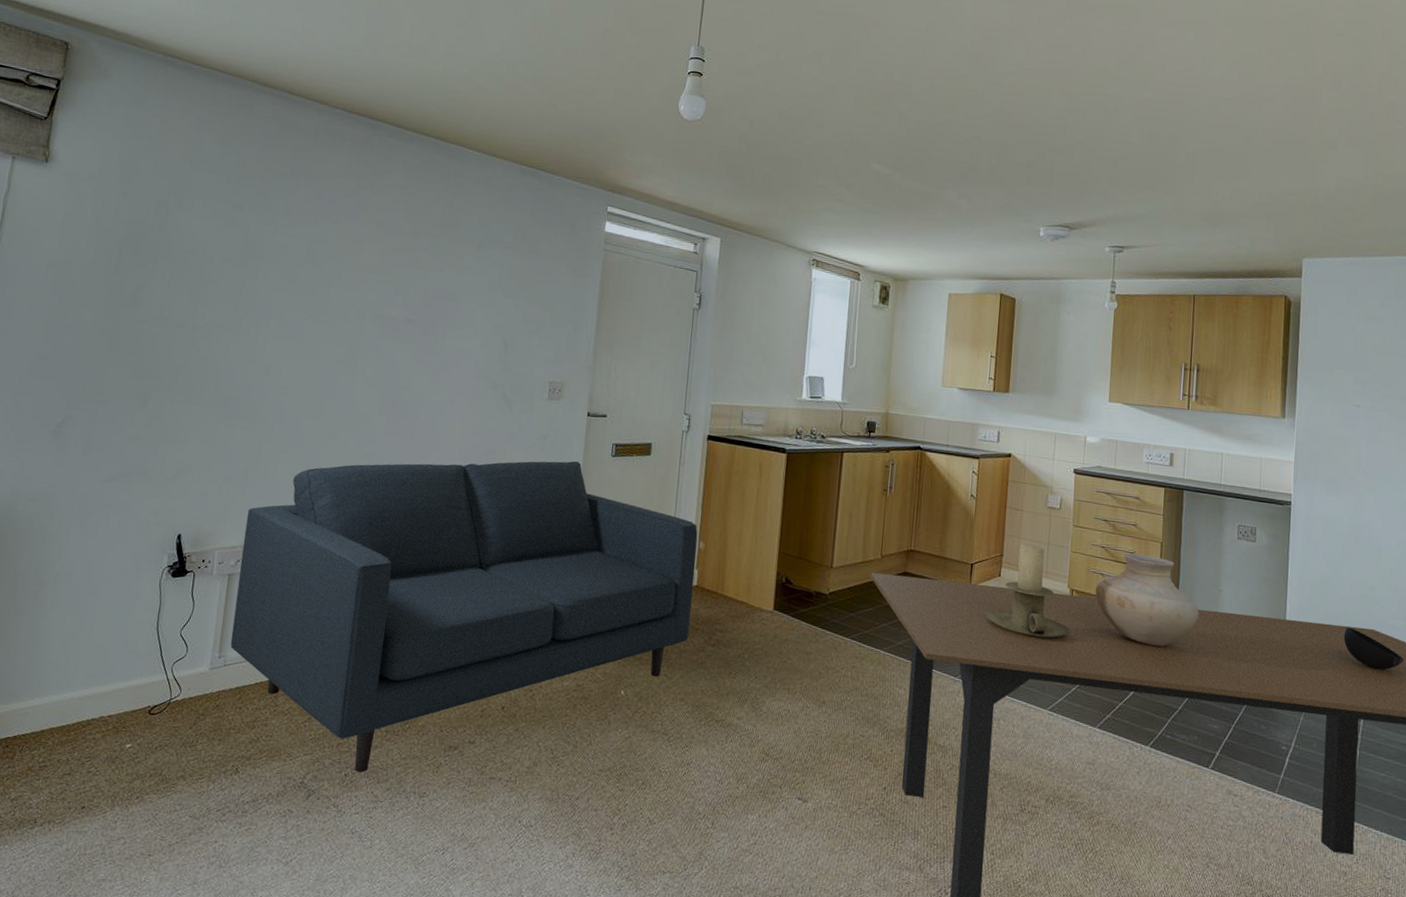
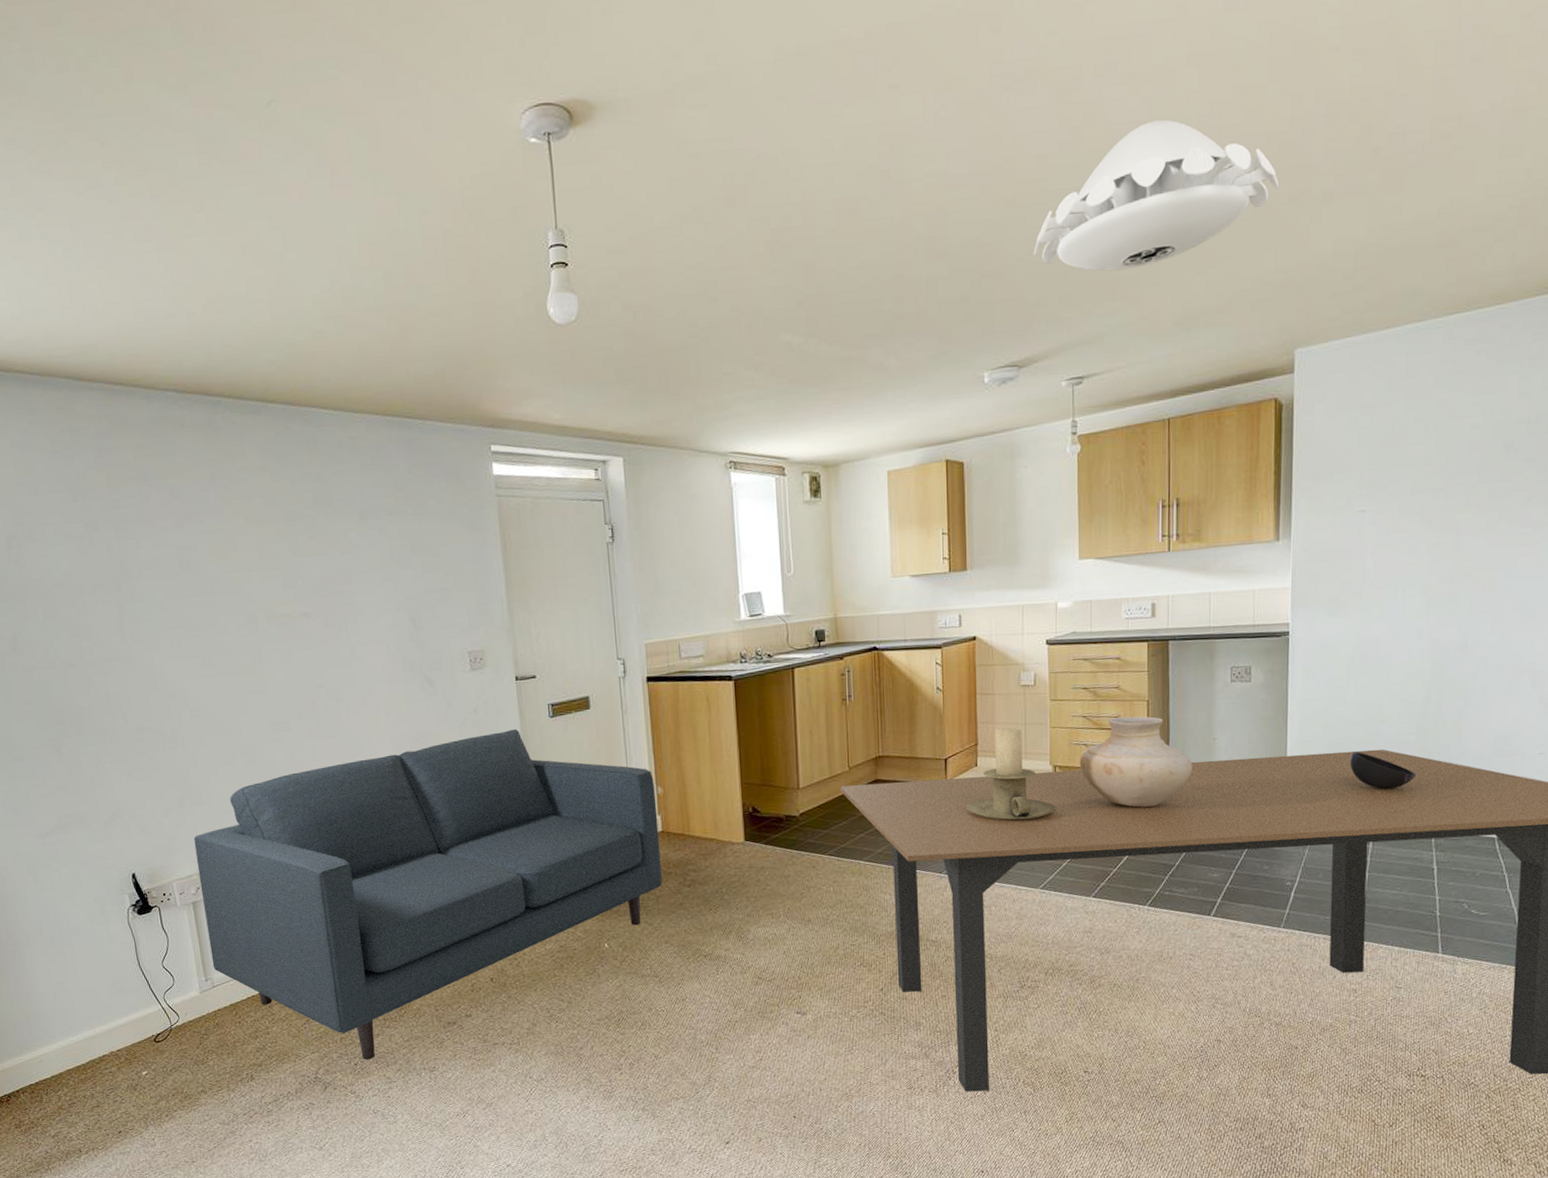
pendant lamp: none [1090,59,1294,169] -> present [1033,119,1280,272]

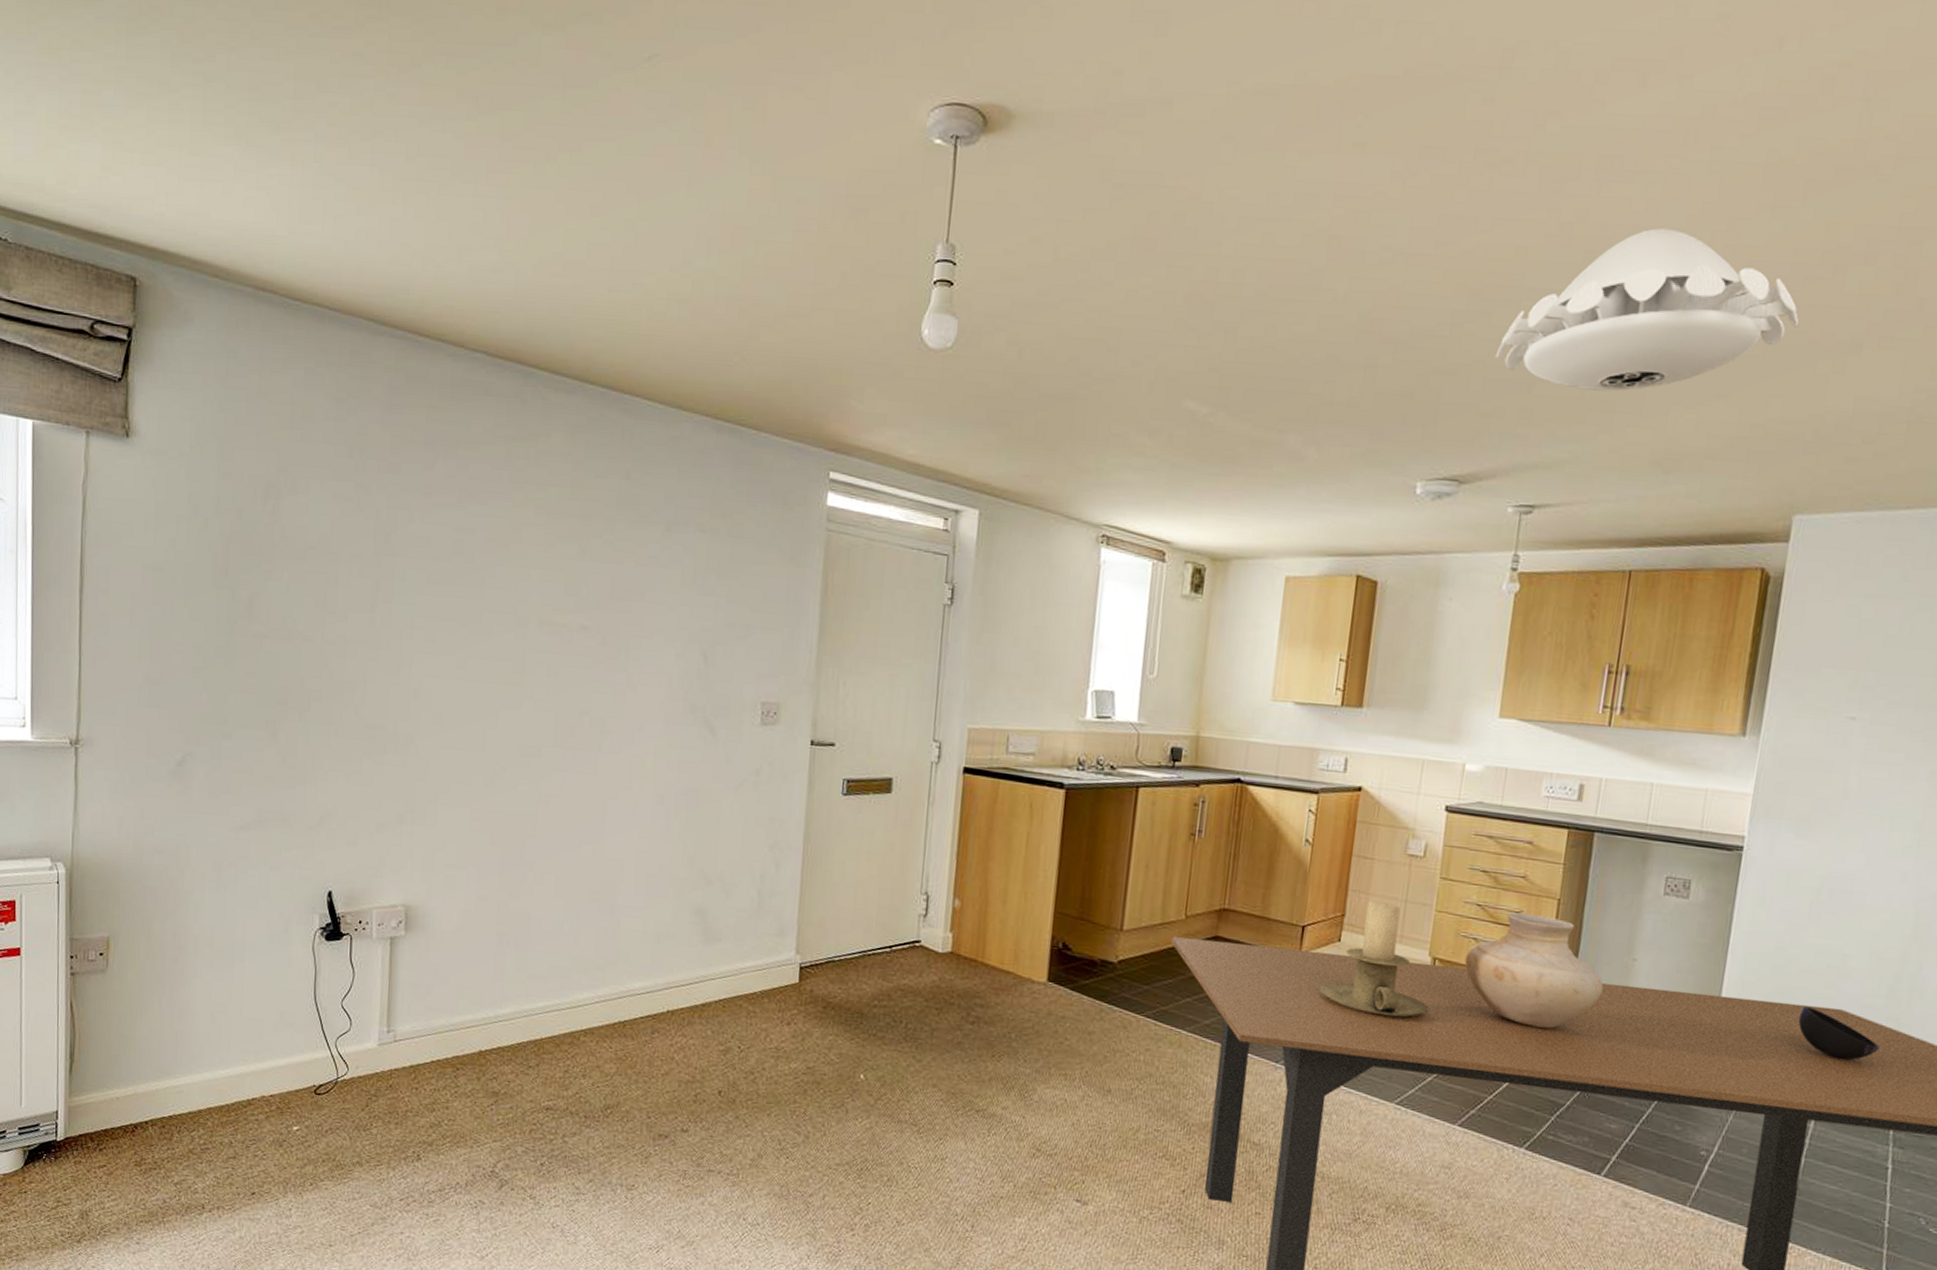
sofa: present [193,729,662,1060] -> none [399,801,952,1162]

